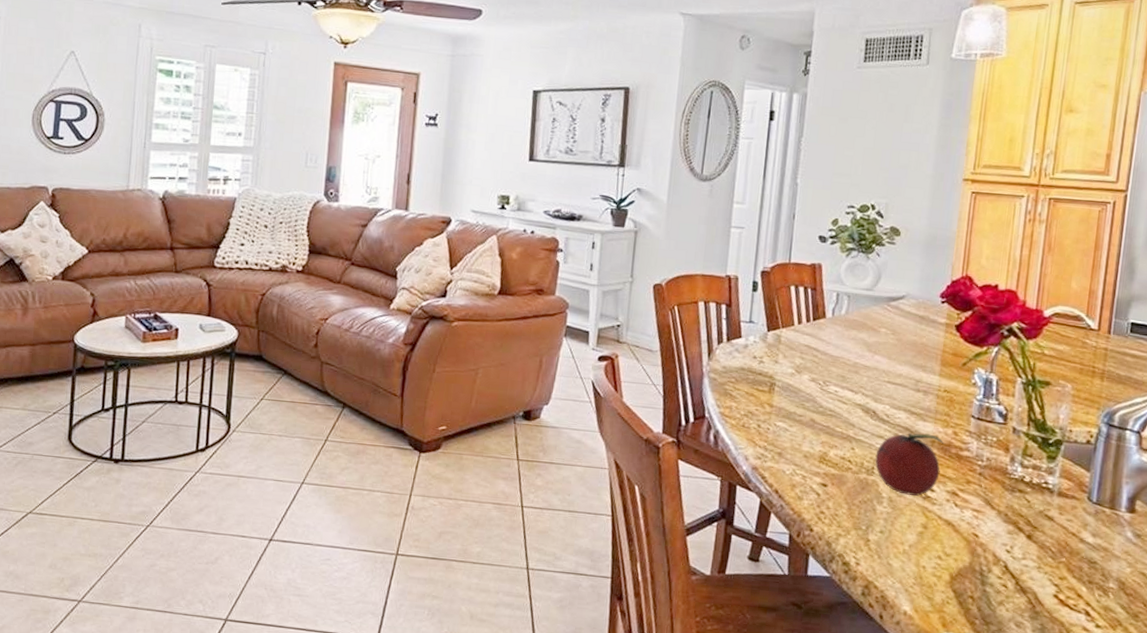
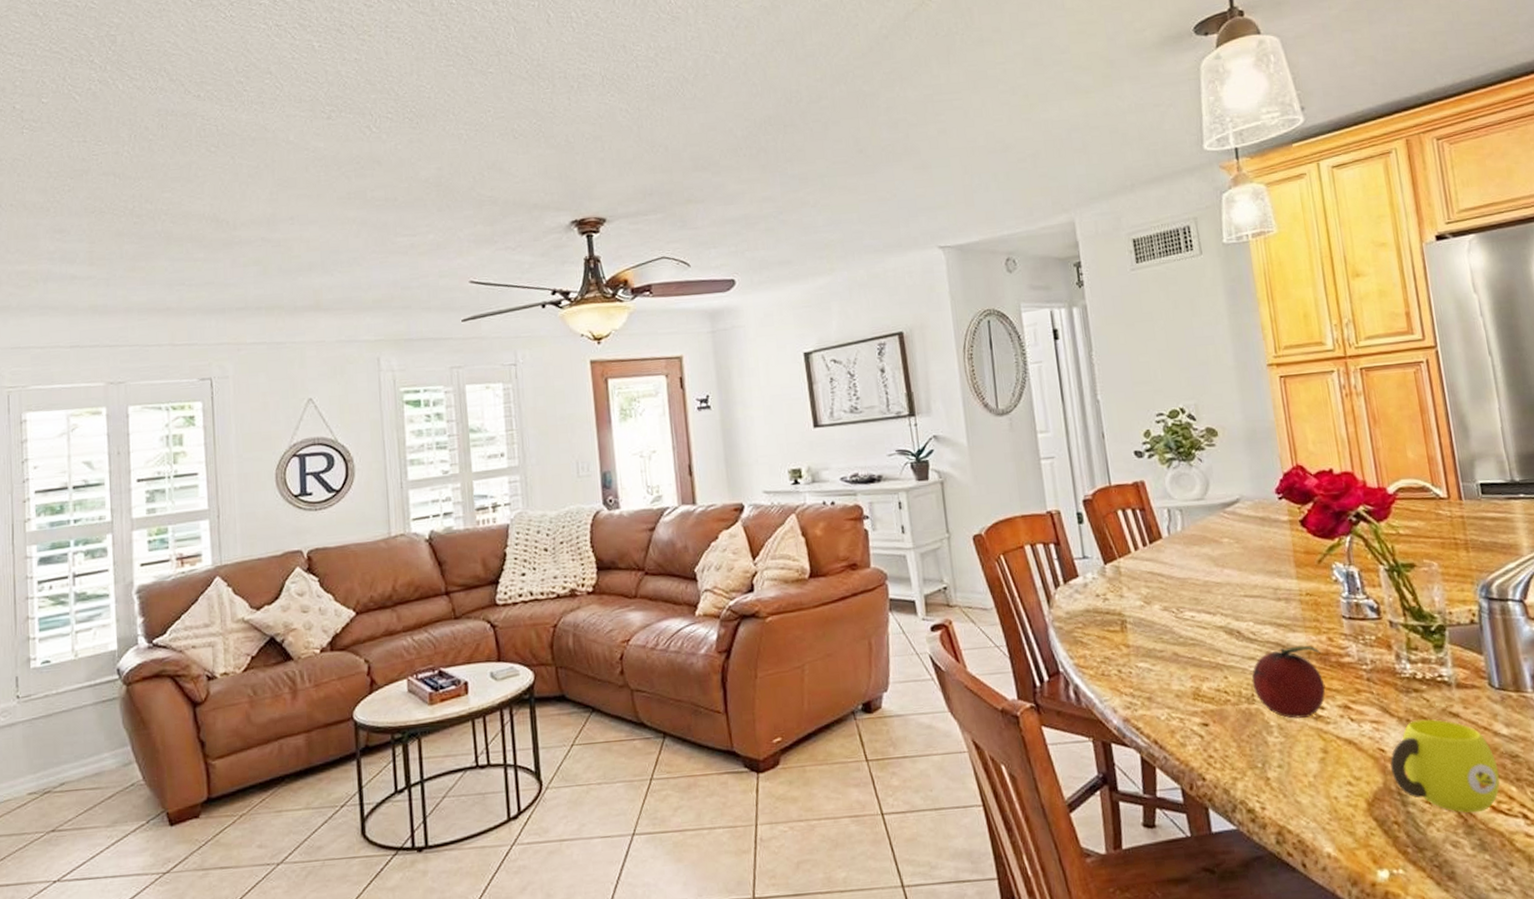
cup: none [979,516,1076,603] -> present [1390,719,1500,813]

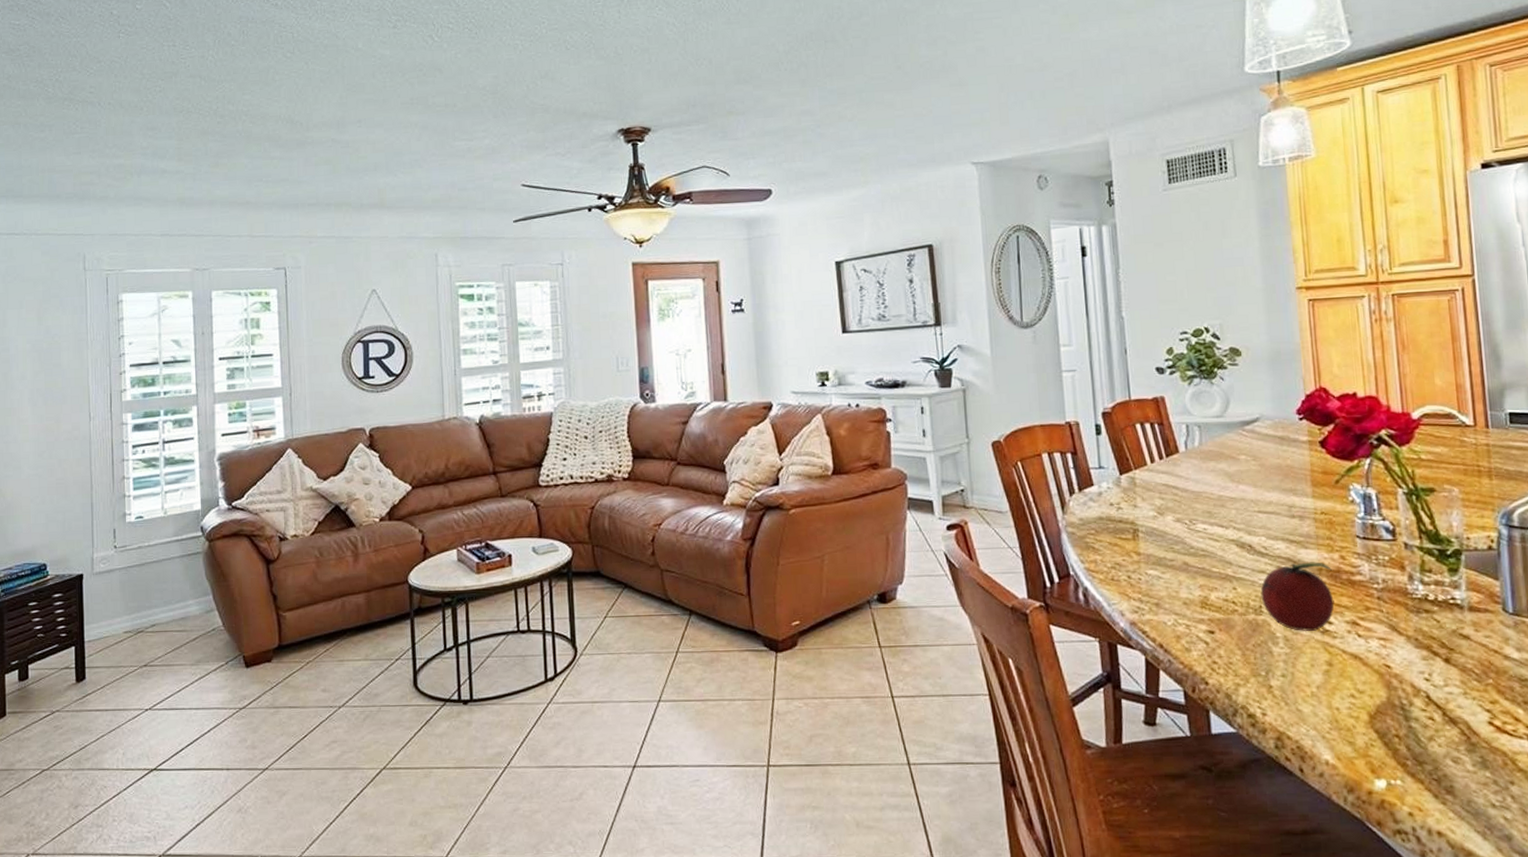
cup: present [1390,719,1500,813] -> none [1395,639,1507,732]

